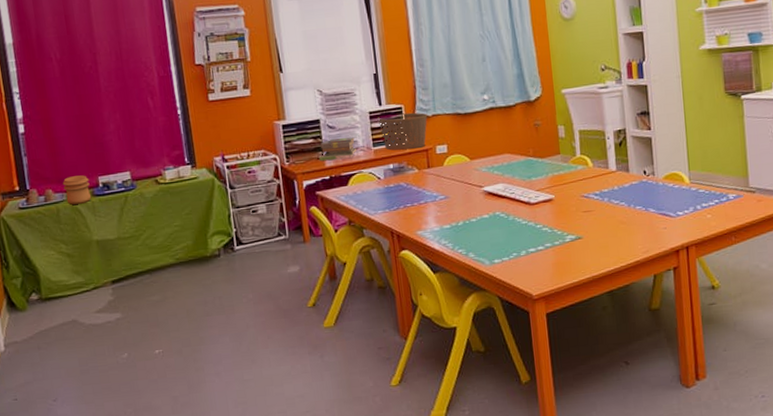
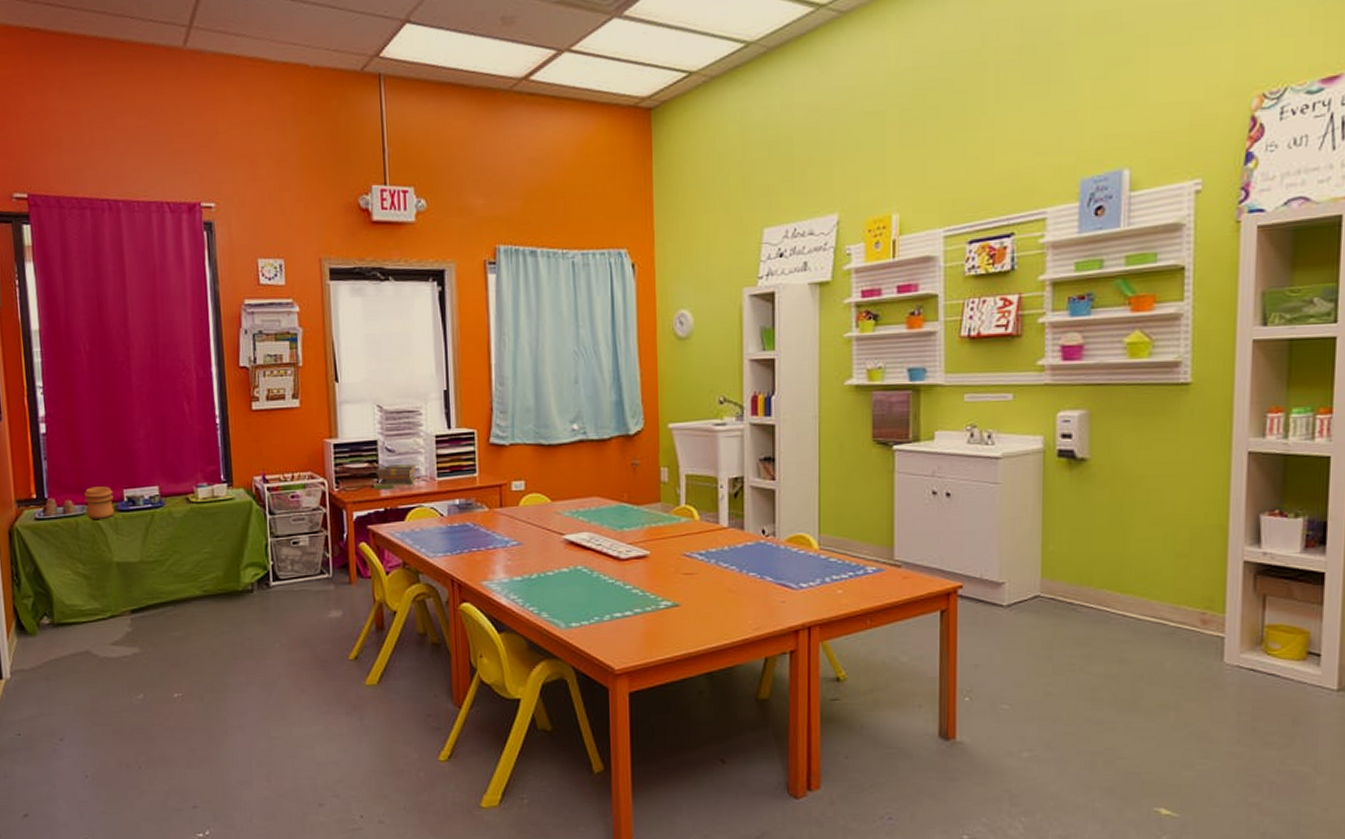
basket: present [377,112,429,151] -> none [444,439,506,484]

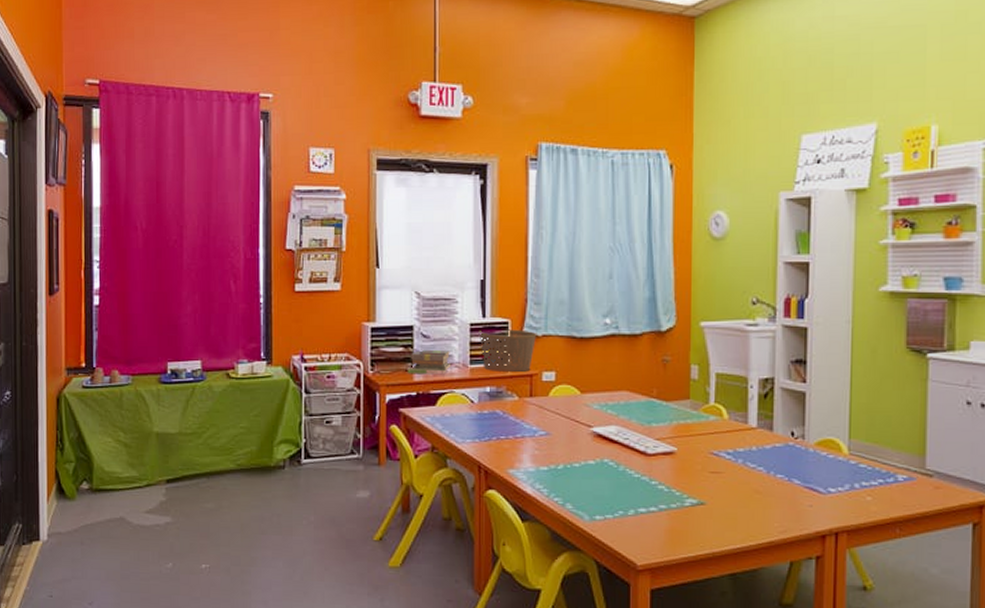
jar: present [84,486,115,520] -> none [130,358,158,391]
basket: none [444,439,506,484] -> present [478,329,539,373]

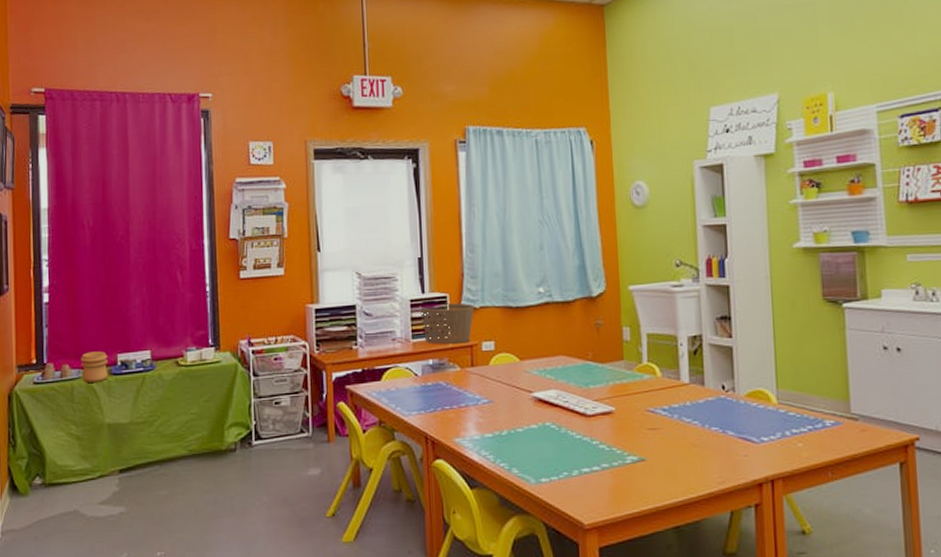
jar: none [130,358,158,391] -> present [81,351,108,384]
books: present [407,349,452,375] -> none [351,326,394,352]

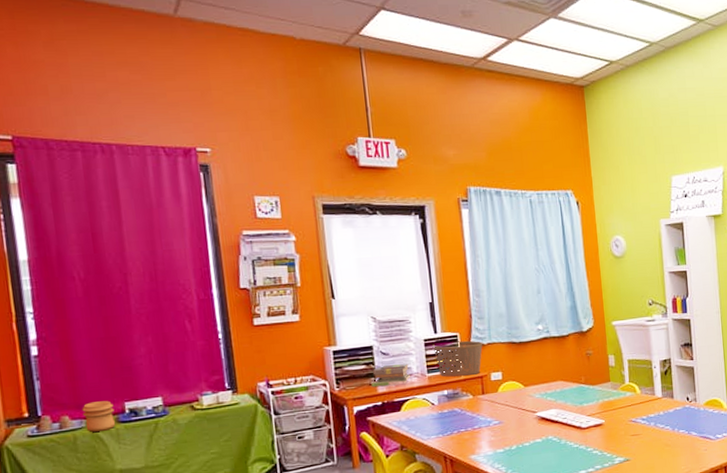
books: none [351,326,394,352] -> present [371,364,411,388]

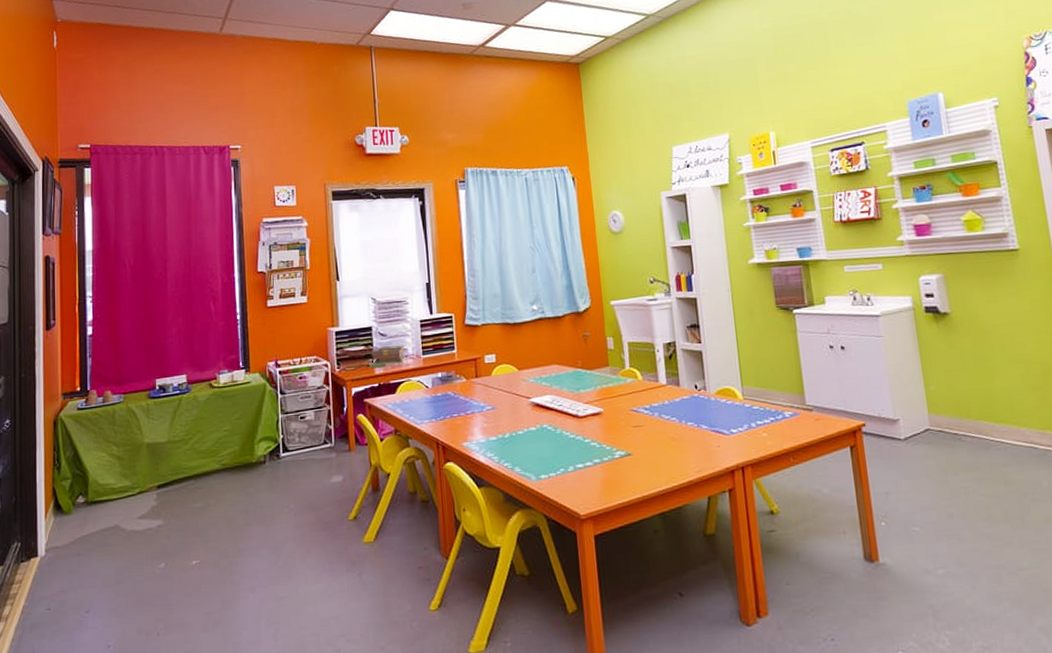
jar: present [82,400,116,433] -> none [122,377,147,408]
basket: present [432,340,484,378] -> none [428,321,479,360]

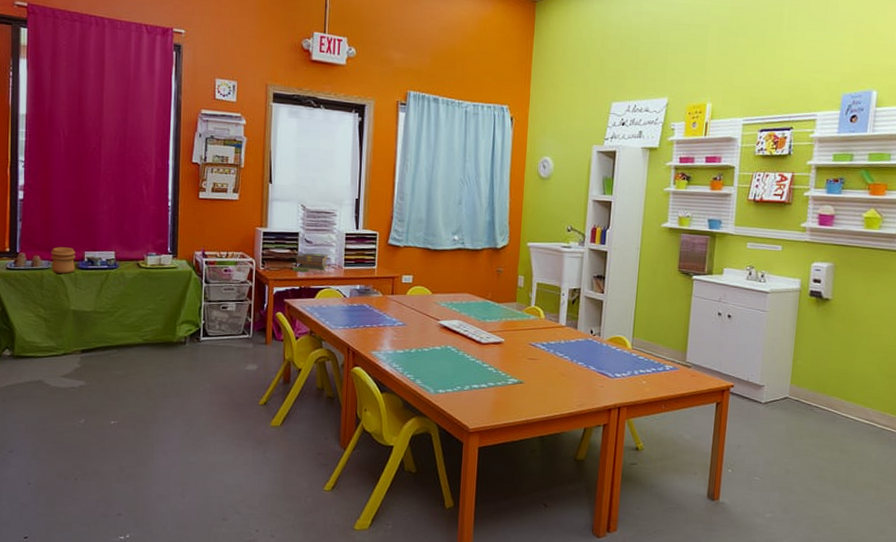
jar: none [122,377,147,408] -> present [51,247,76,275]

